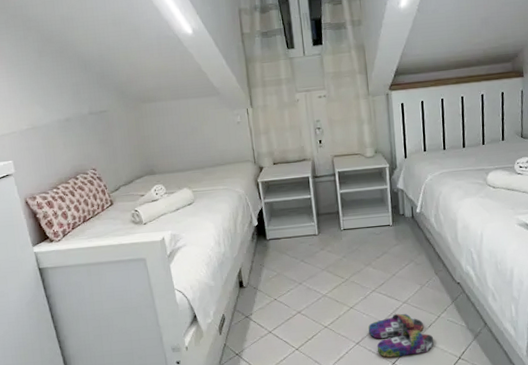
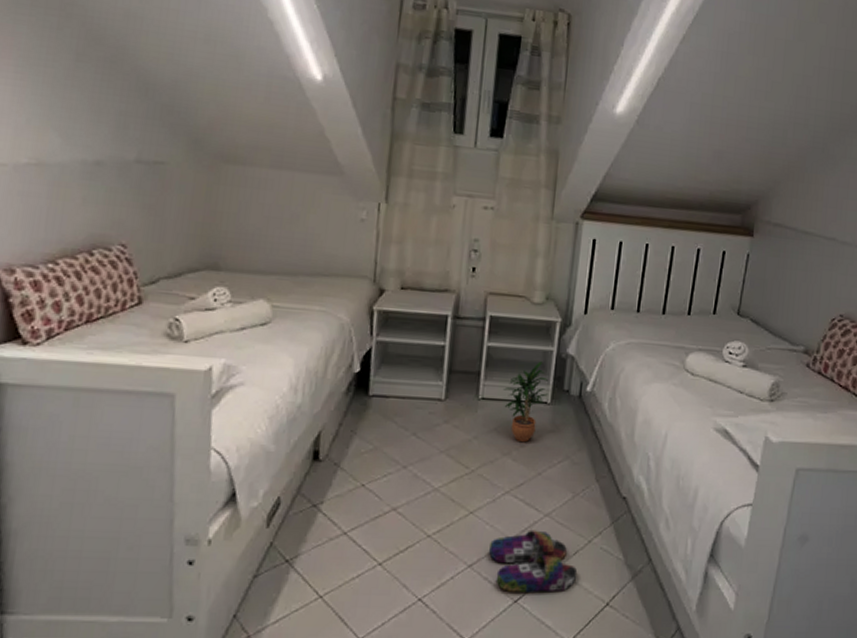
potted plant: none [358,197,389,256] -> present [504,361,548,443]

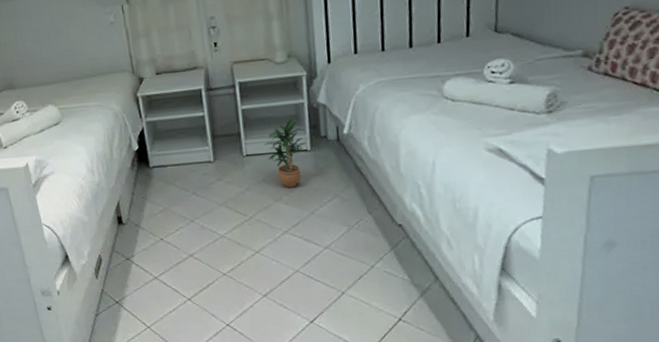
slippers: present [489,530,578,593] -> none [279,261,366,314]

